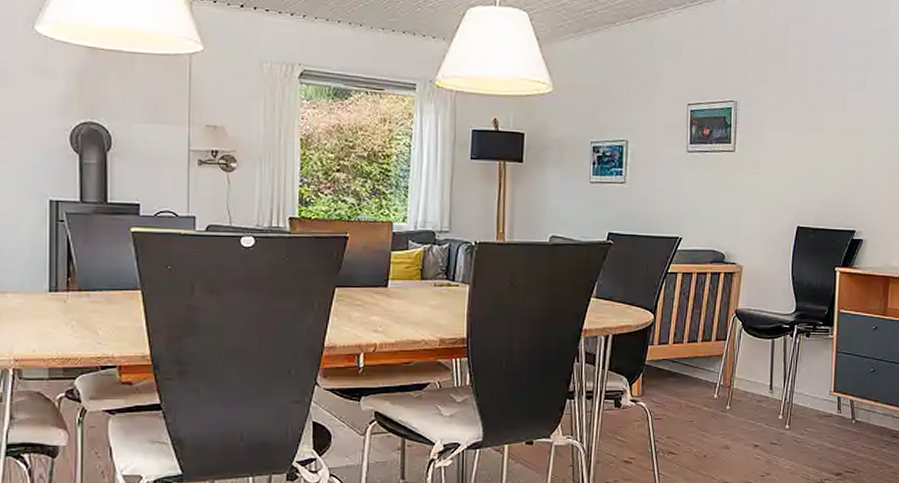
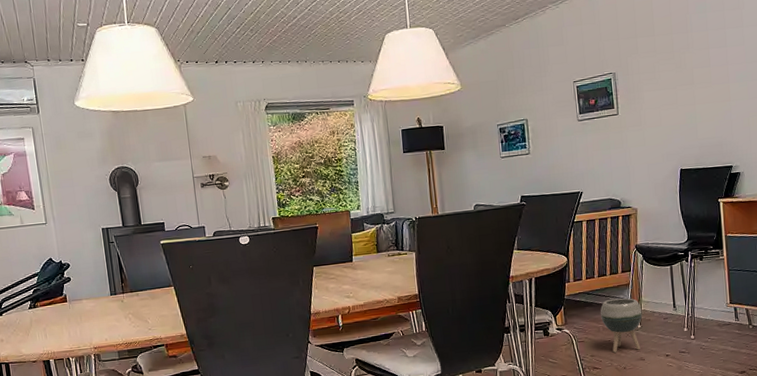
planter: none [684,371,734,436] -> present [600,298,643,353]

